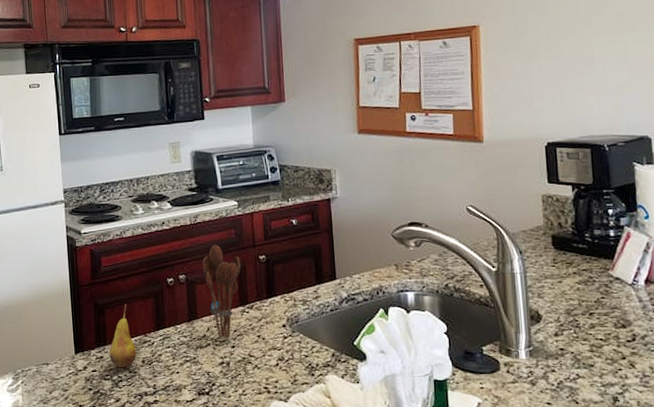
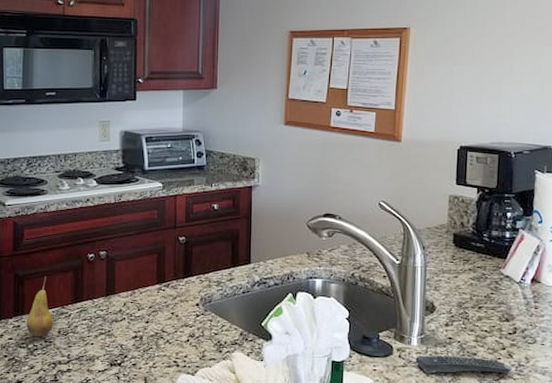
utensil holder: present [202,244,242,341] -> none [123,224,161,316]
remote control: none [526,368,637,389] -> present [415,355,513,374]

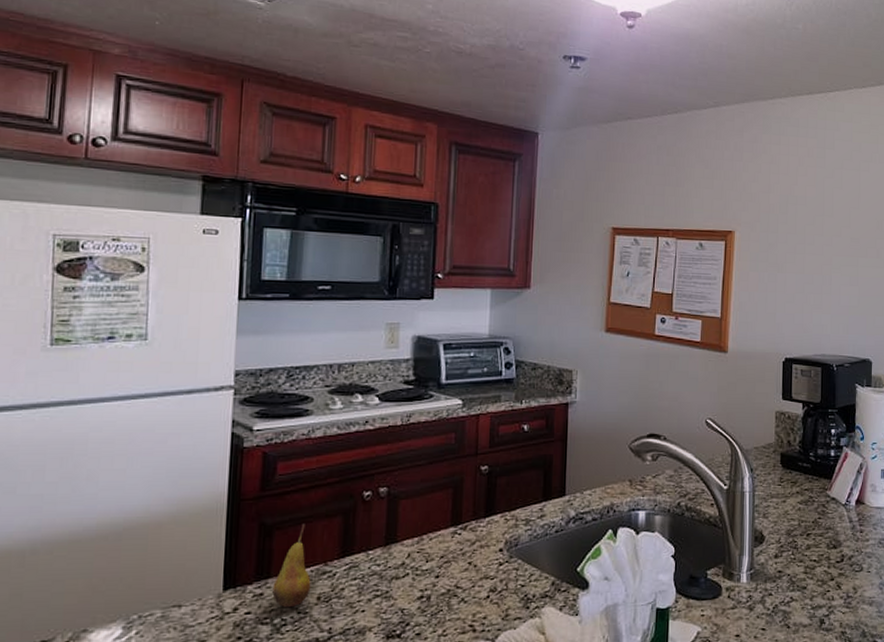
remote control: present [415,355,513,374] -> none [745,591,842,615]

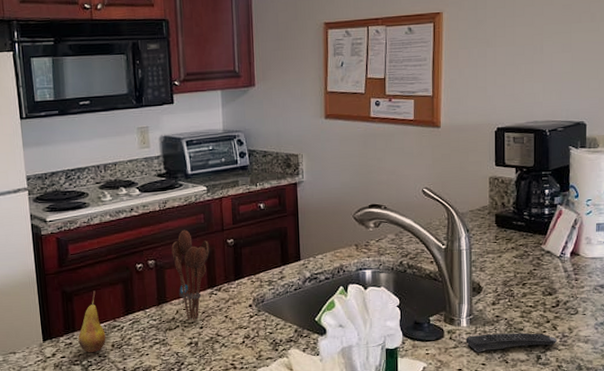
utensil holder: none [410,451,459,570] -> present [171,229,210,322]
remote control: none [745,591,842,615] -> present [466,333,557,352]

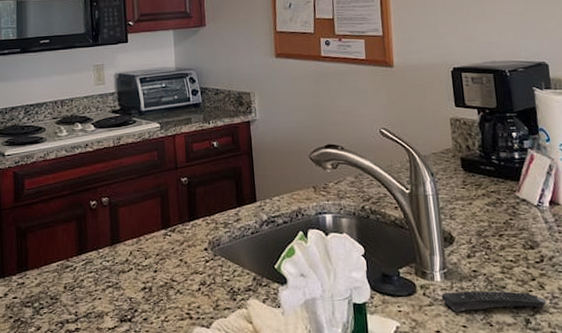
fruit: present [78,290,106,353] -> none [30,227,59,295]
utensil holder: present [171,229,210,322] -> none [125,166,164,265]

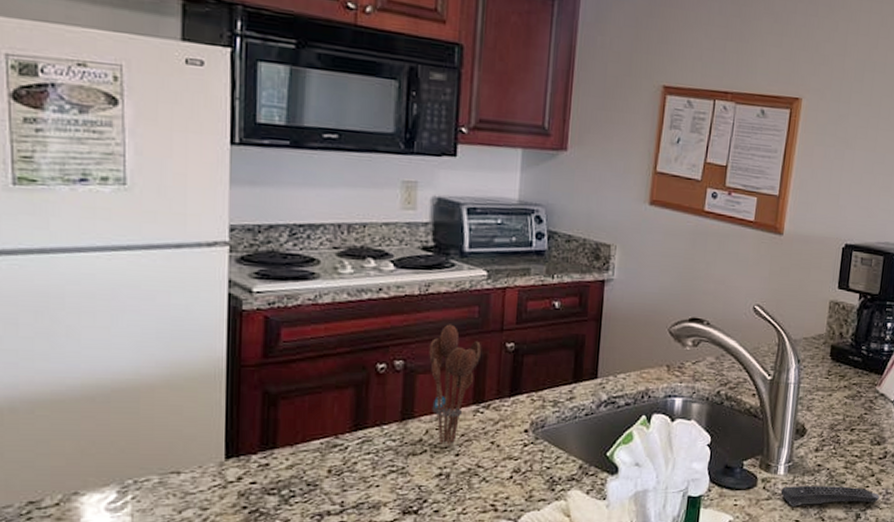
utensil holder: none [125,166,164,265] -> present [429,324,482,447]

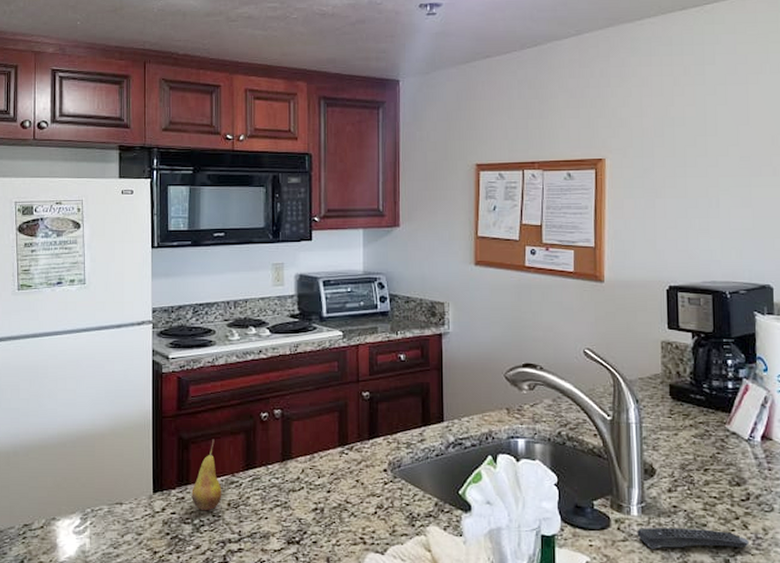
fruit: none [279,394,321,480] -> present [191,439,222,511]
utensil holder: present [429,324,482,447] -> none [300,377,343,485]

